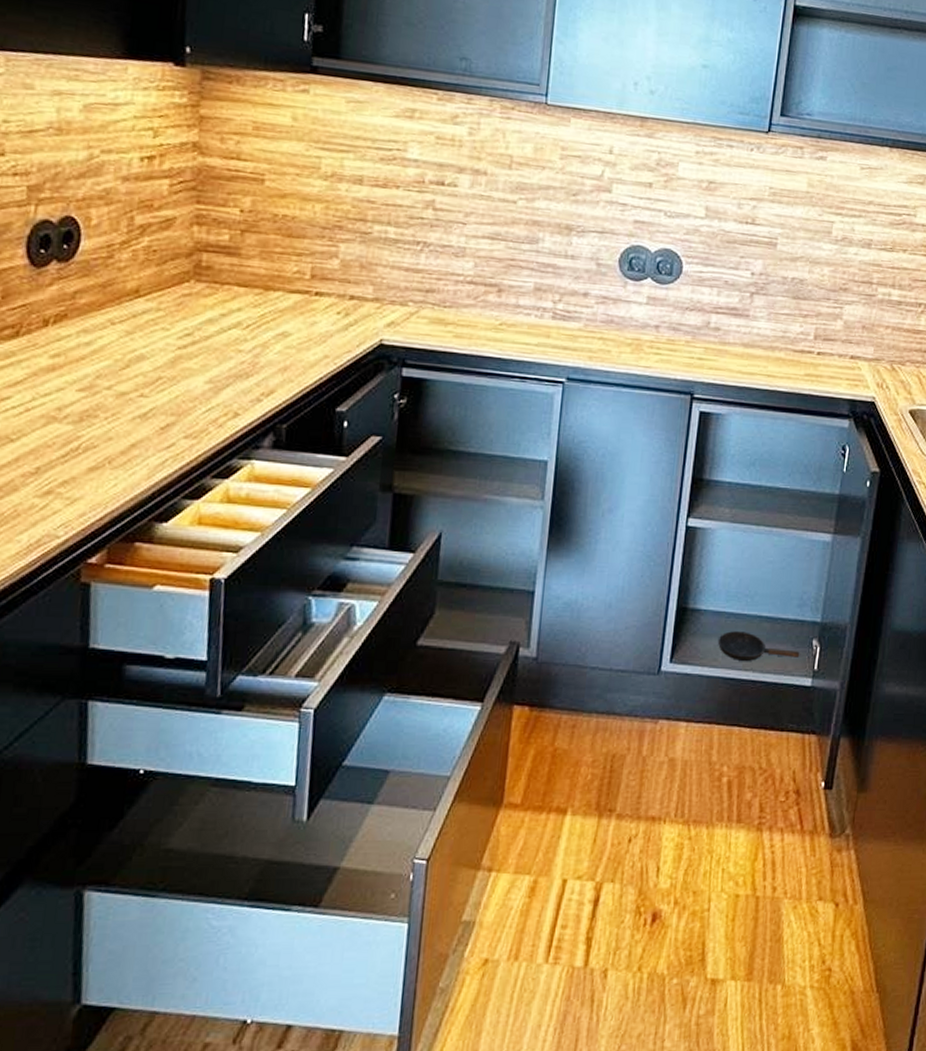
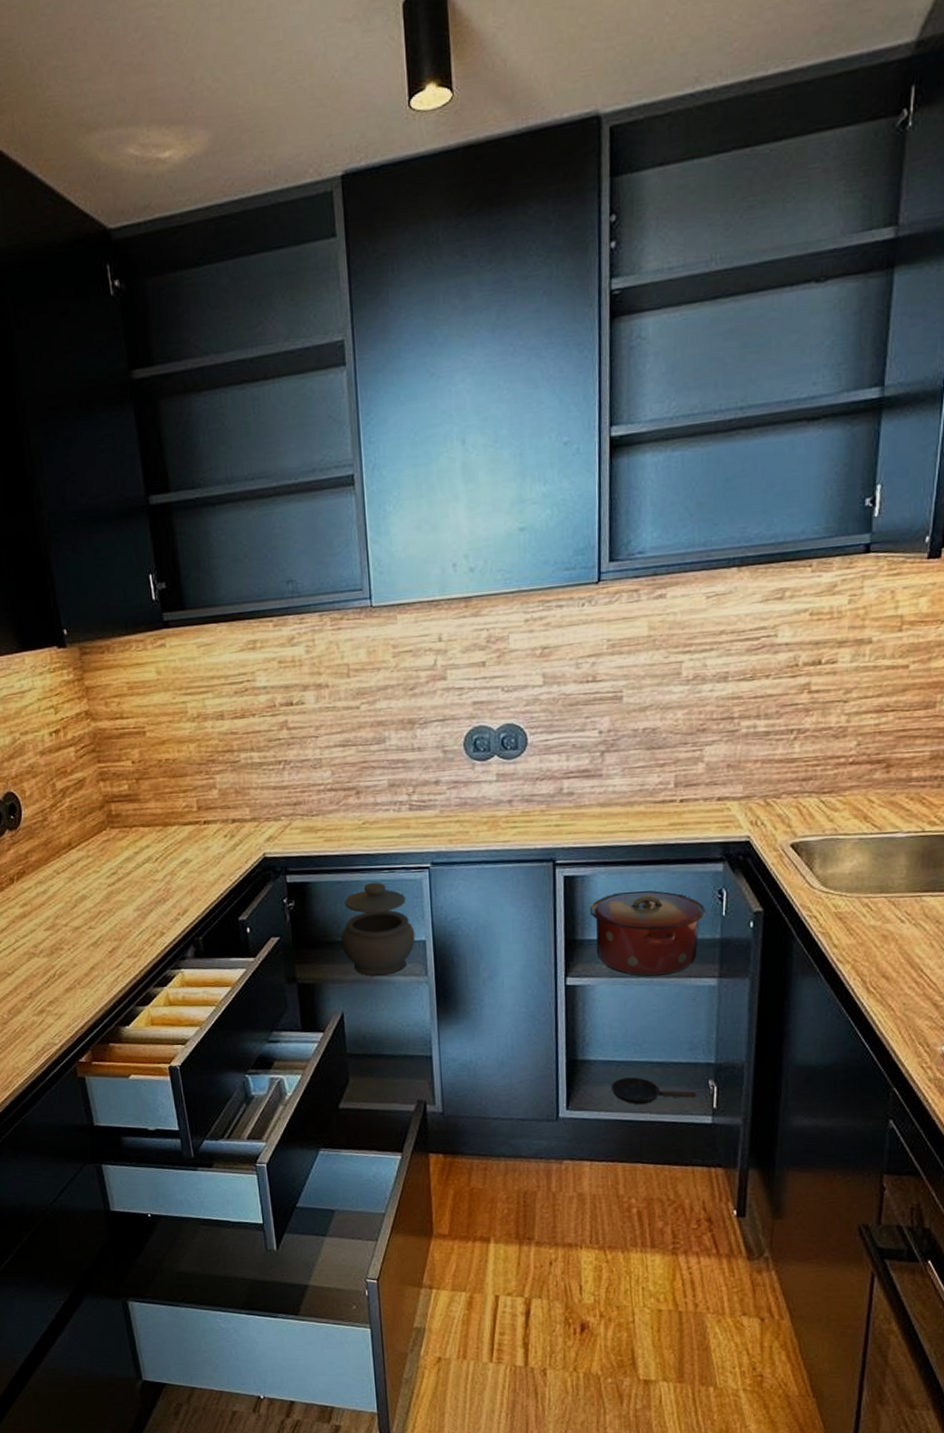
ceramic pot: none [452,390,538,495] -> present [341,883,415,976]
casserole: none [720,436,829,527] -> present [589,891,706,977]

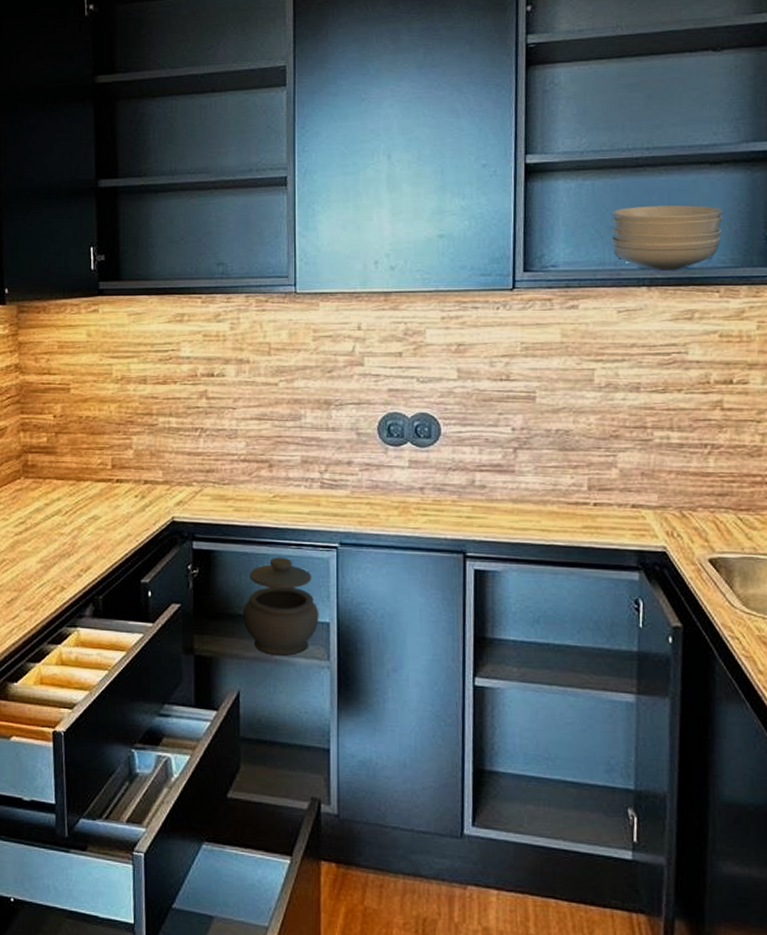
casserole: present [589,891,706,977] -> none [500,593,622,686]
frying pan: present [611,1077,698,1104] -> none [521,796,616,829]
bowl: none [700,469,820,549] -> present [611,205,724,271]

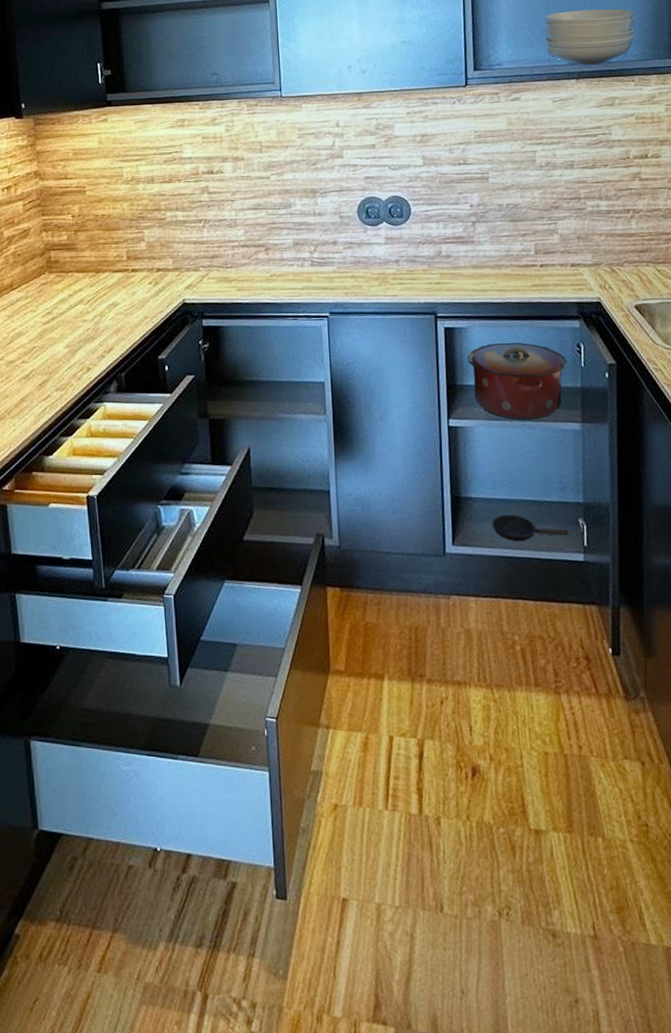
ceramic pot: present [243,558,319,656] -> none [249,329,315,414]
casserole: none [500,593,622,686] -> present [467,343,568,421]
frying pan: none [521,796,616,829] -> present [491,515,570,541]

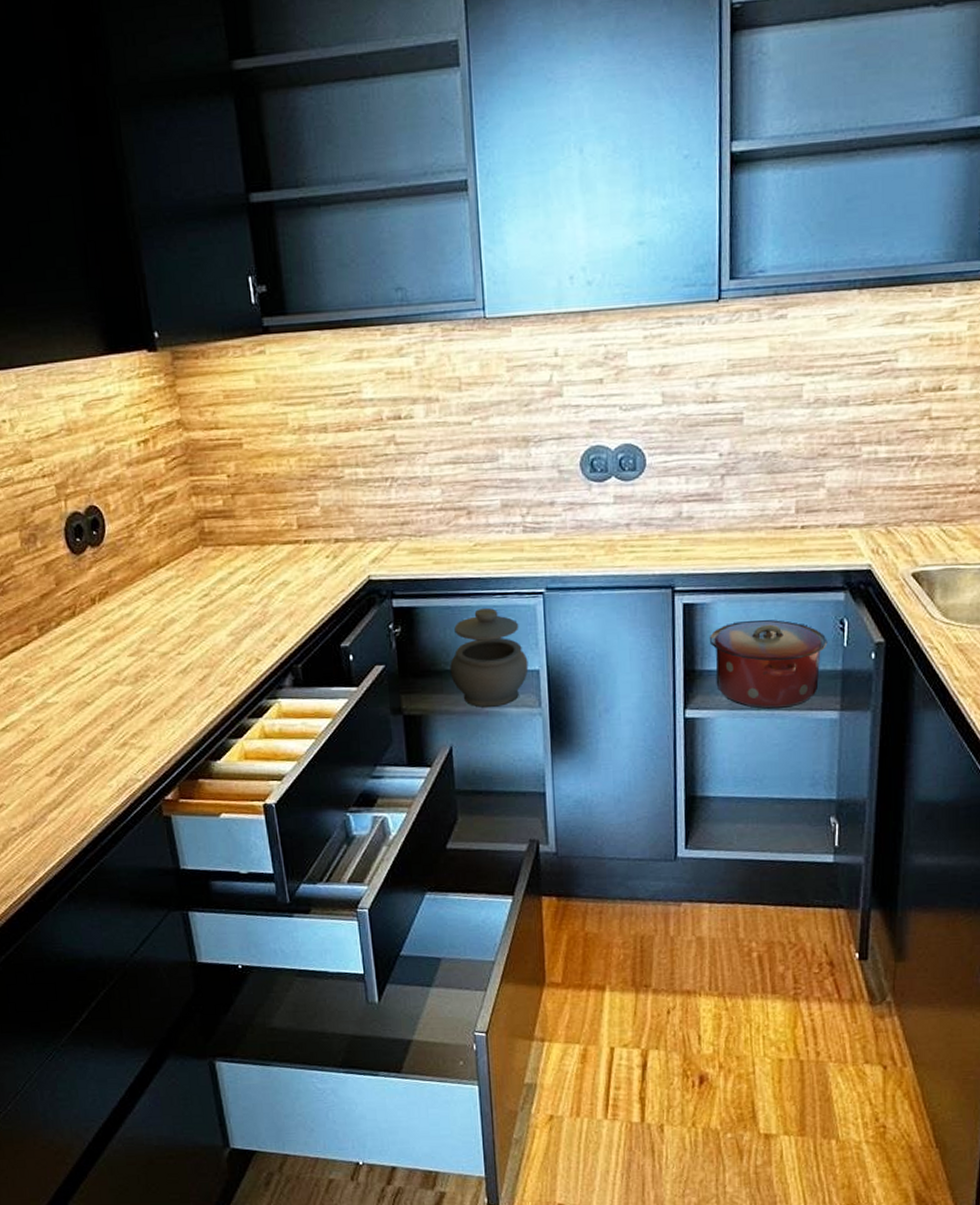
ceramic pot: none [249,329,315,414] -> present [450,608,529,707]
frying pan: present [491,515,570,541] -> none [730,814,820,843]
bowl: present [544,8,635,66] -> none [821,193,939,271]

